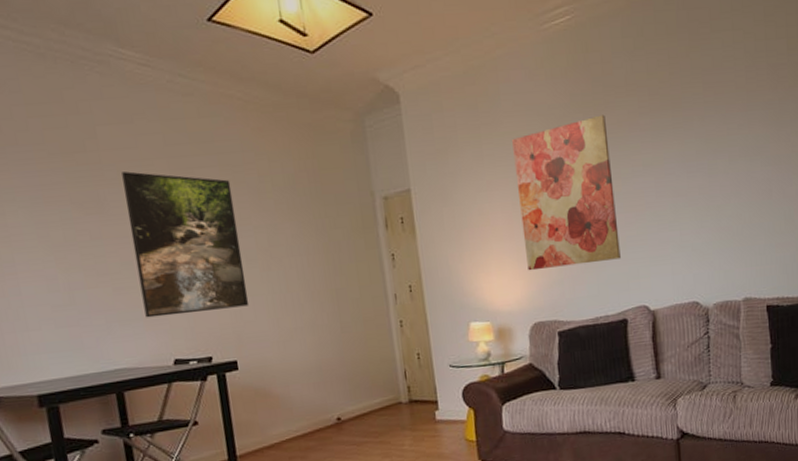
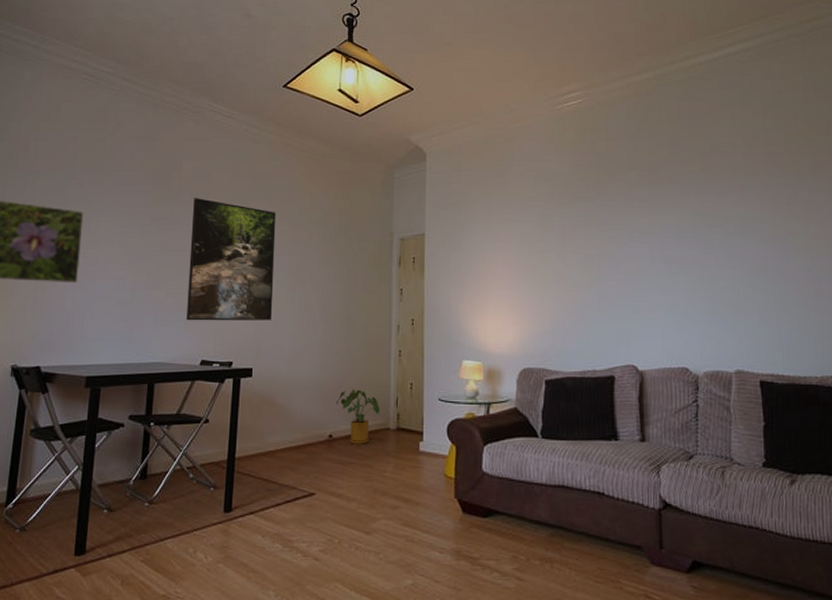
house plant: none [339,367,389,424] -> present [336,389,381,444]
wall art: present [512,114,621,271] -> none [520,184,612,319]

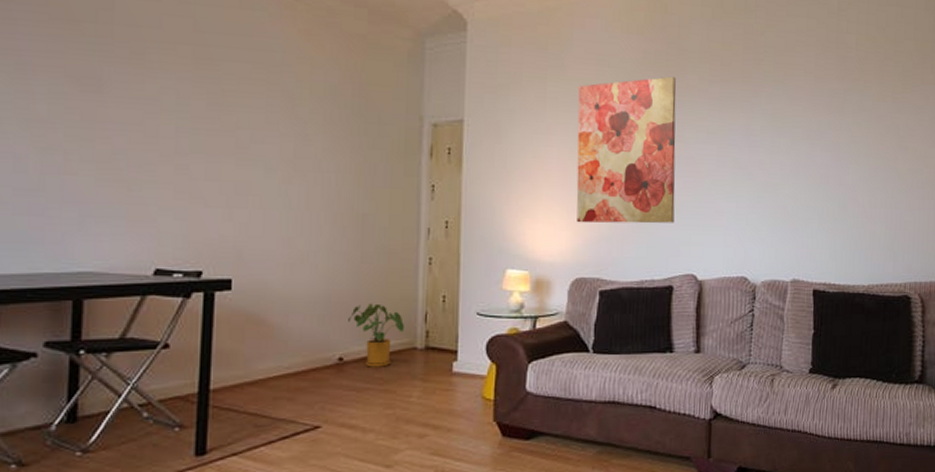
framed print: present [186,198,277,321] -> none [130,52,263,220]
wall art: none [520,184,612,319] -> present [576,76,676,224]

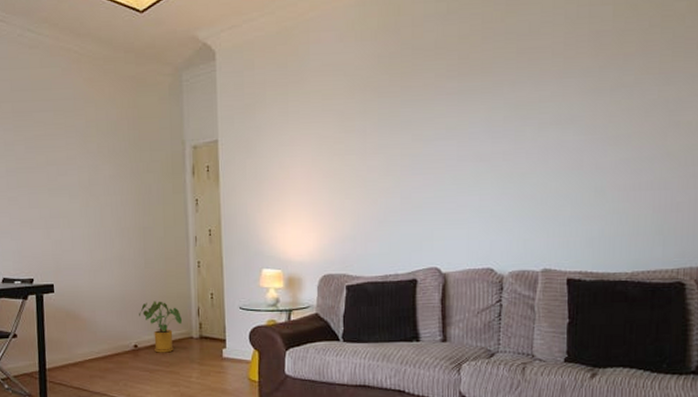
wall art: present [576,76,676,224] -> none [317,77,416,225]

